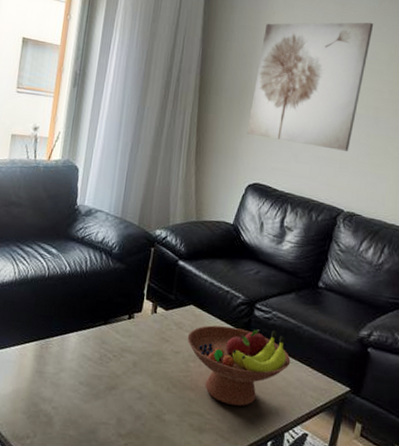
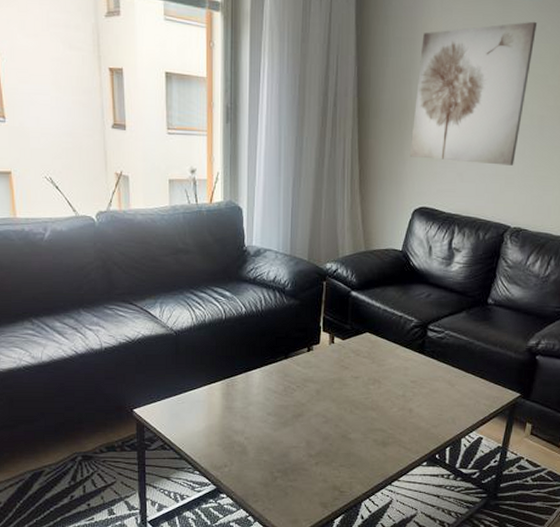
fruit bowl: present [187,325,291,406] -> none [365,348,464,419]

